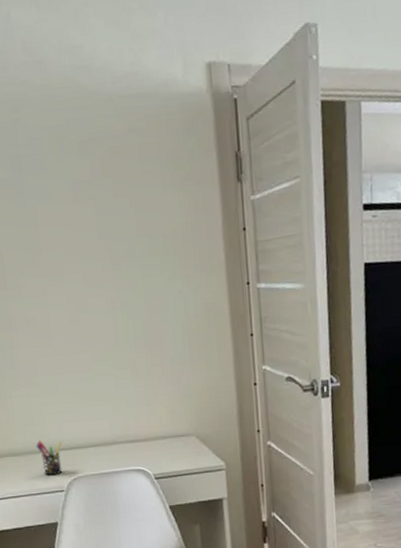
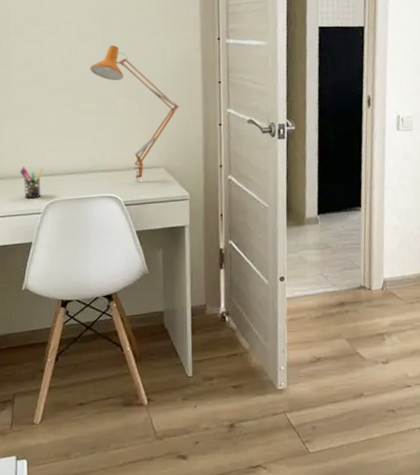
desk lamp: none [102,296,208,452] -> present [89,44,180,182]

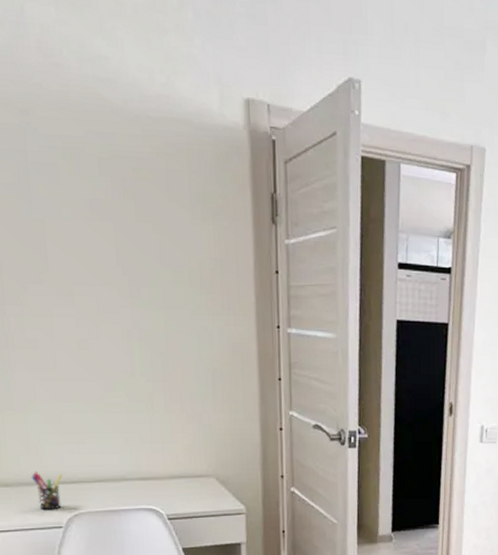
desk lamp: present [89,44,180,182] -> none [116,326,232,492]

